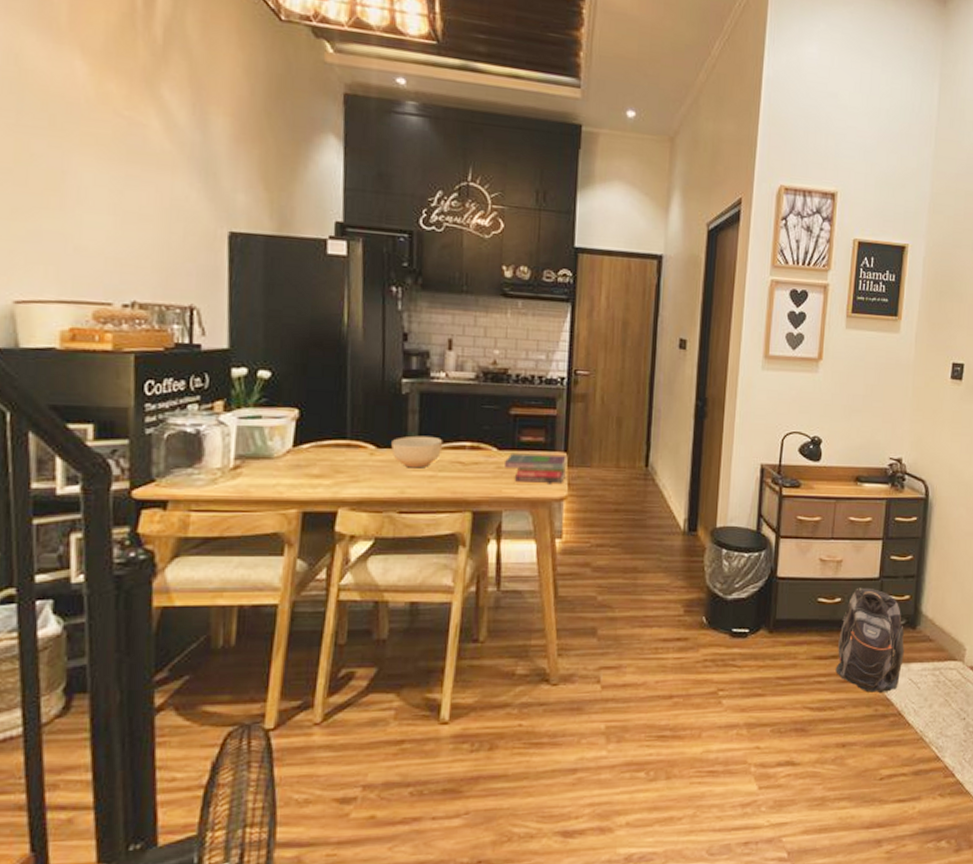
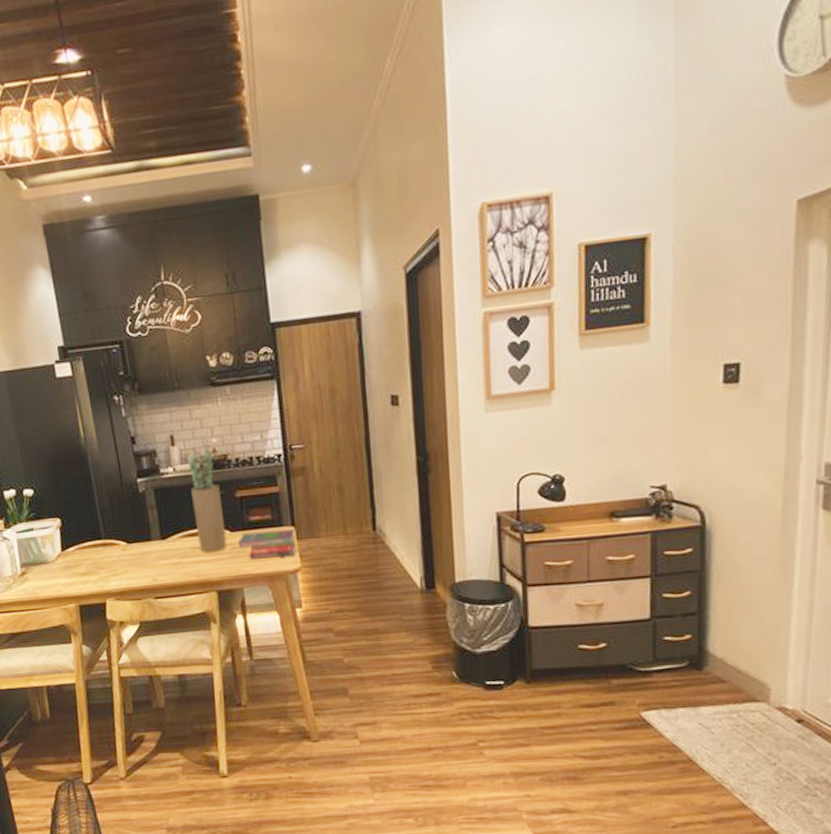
bowl: present [391,435,443,469] -> none [138,527,182,558]
vase: none [460,350,494,470] -> present [188,440,228,554]
backpack: present [835,587,904,693] -> none [607,630,690,739]

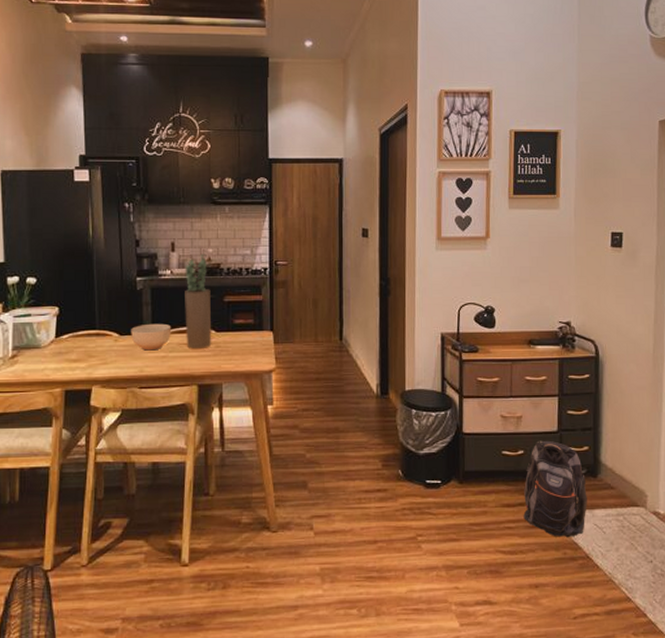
bowl: none [138,527,182,558] -> present [131,323,172,351]
books: present [237,528,297,560] -> none [221,333,274,359]
backpack: none [607,630,690,739] -> present [523,440,587,537]

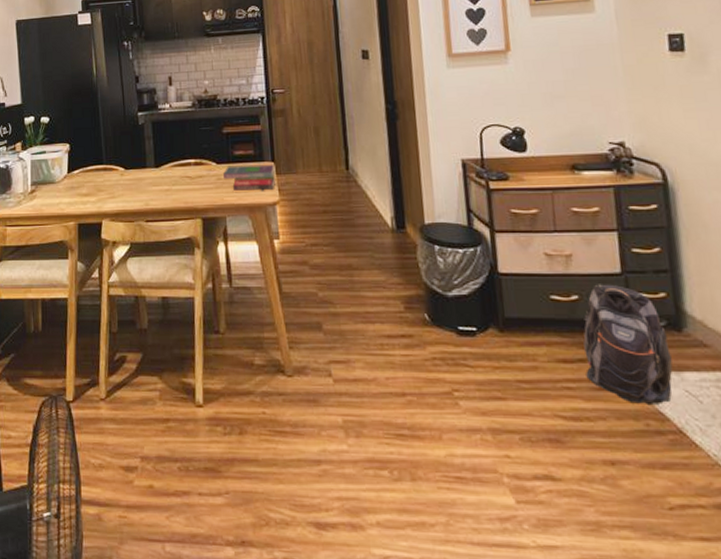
bowl: present [131,323,172,351] -> none [135,156,174,184]
vase: present [185,250,212,350] -> none [183,82,213,183]
books: none [221,333,274,359] -> present [222,164,276,192]

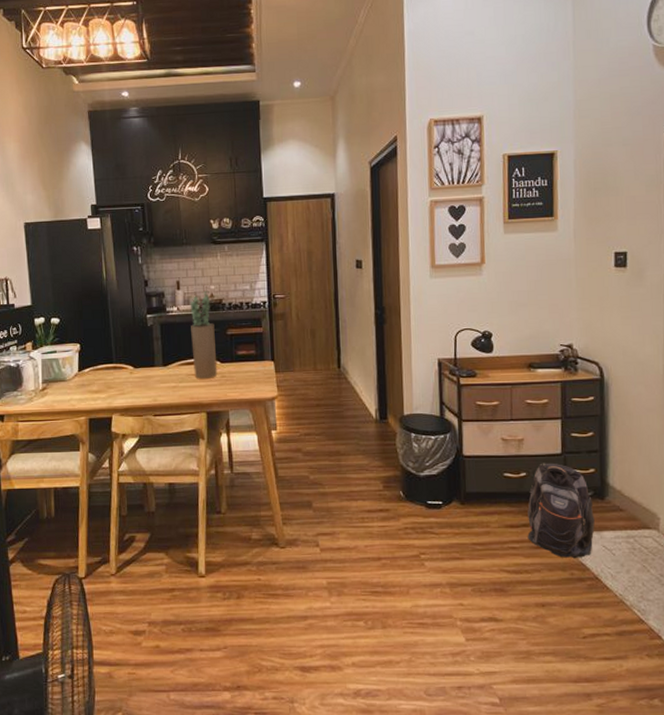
vase: none [183,82,213,183] -> present [190,287,218,380]
books: present [222,164,276,192] -> none [226,363,275,388]

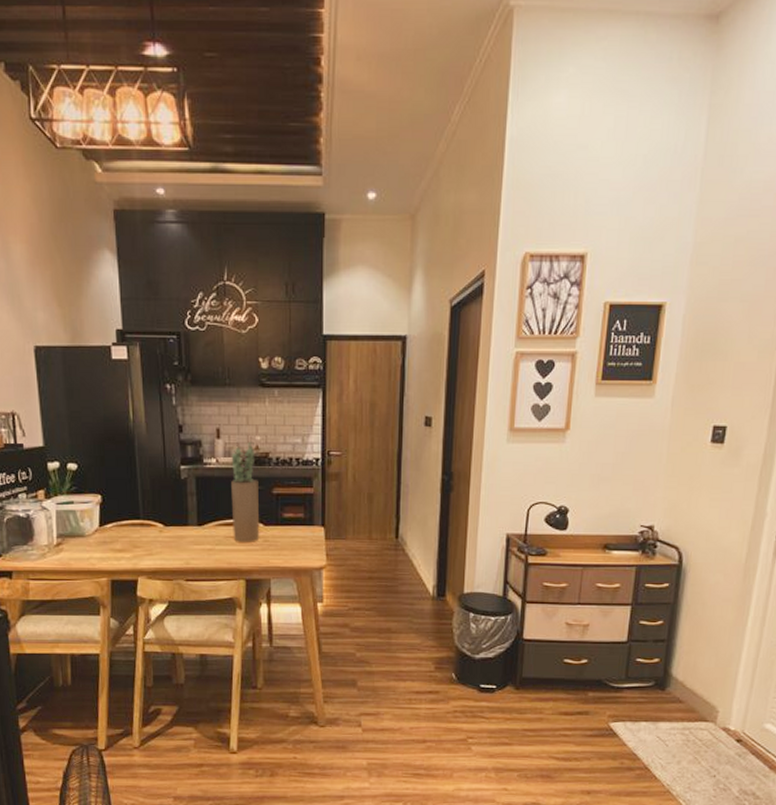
backpack: present [527,462,595,558] -> none [581,650,653,747]

